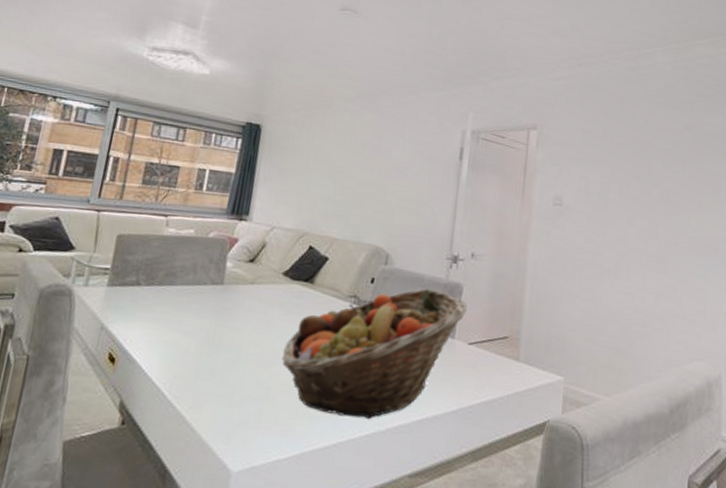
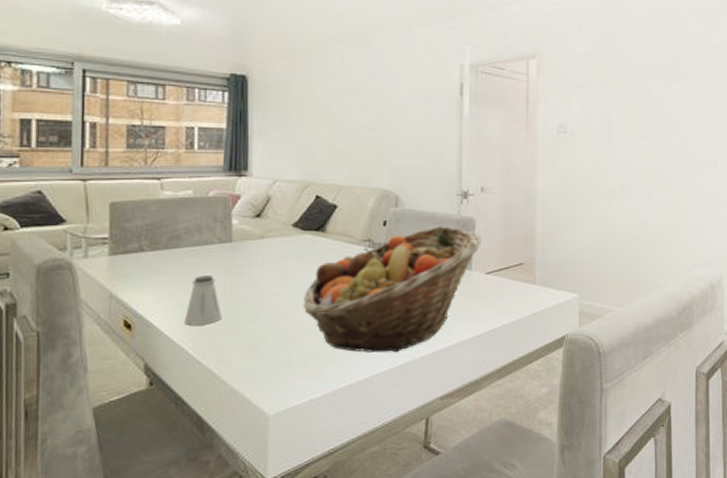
saltshaker: none [165,315,203,367] -> present [184,276,223,325]

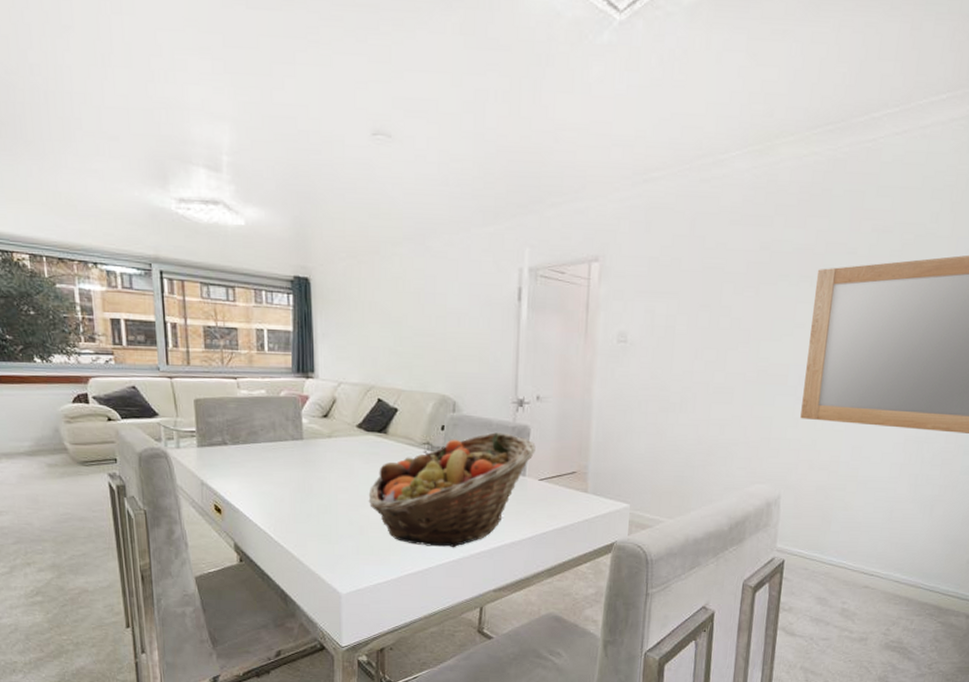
saltshaker: present [184,276,223,325] -> none [265,469,298,513]

